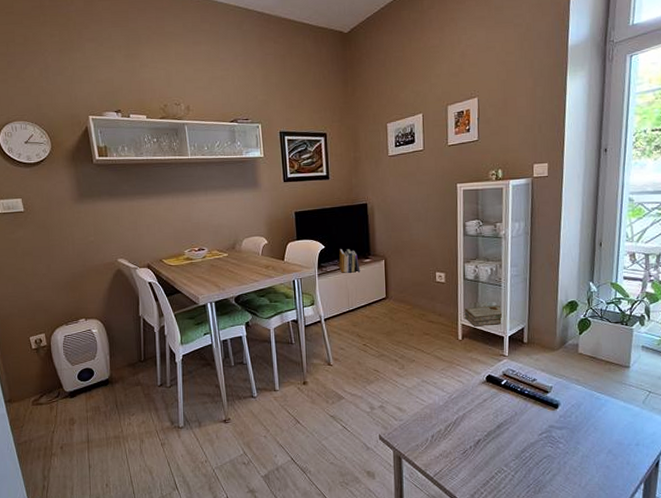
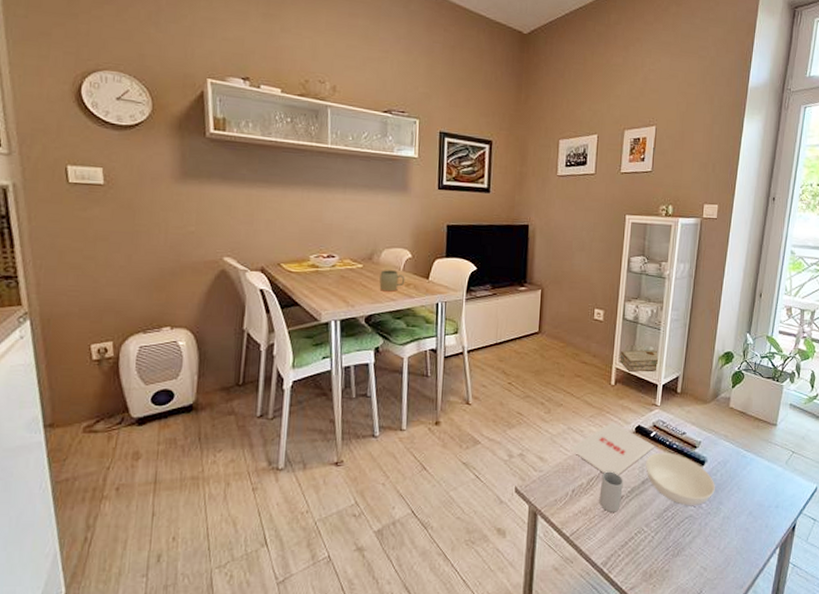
mug: none [243,256,265,274] -> present [379,270,405,292]
books: present [338,249,361,273] -> none [490,273,514,301]
magazine: none [426,373,507,421] -> present [570,422,655,475]
cup: none [457,418,480,455] -> present [599,471,623,512]
bowl: none [499,398,571,447] -> present [646,452,715,506]

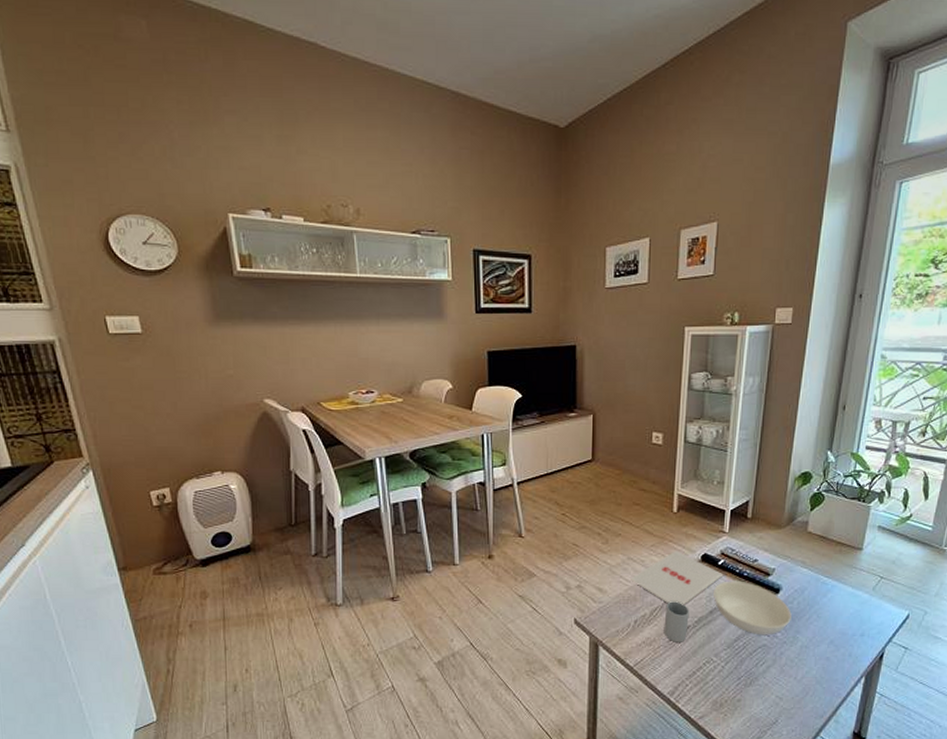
mug: present [379,270,405,292] -> none [421,403,448,425]
decorative box: present [619,350,658,372] -> none [682,474,725,498]

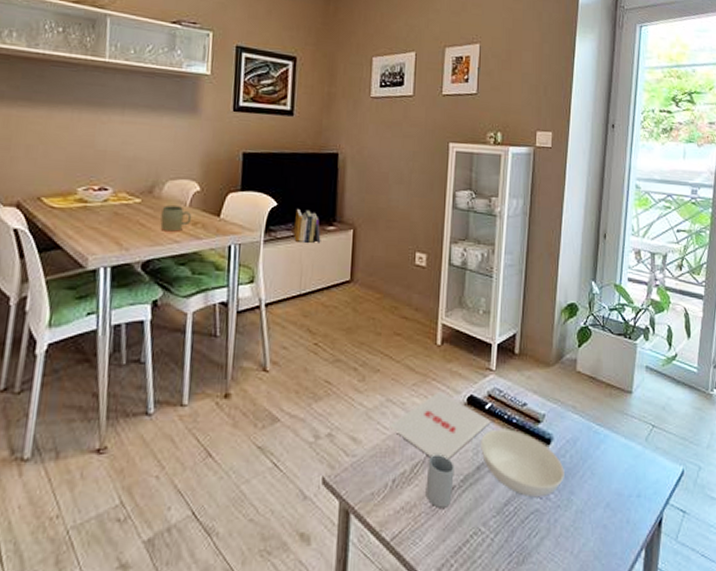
mug: none [421,403,448,425] -> present [160,205,192,232]
books: none [538,399,564,428] -> present [293,209,321,243]

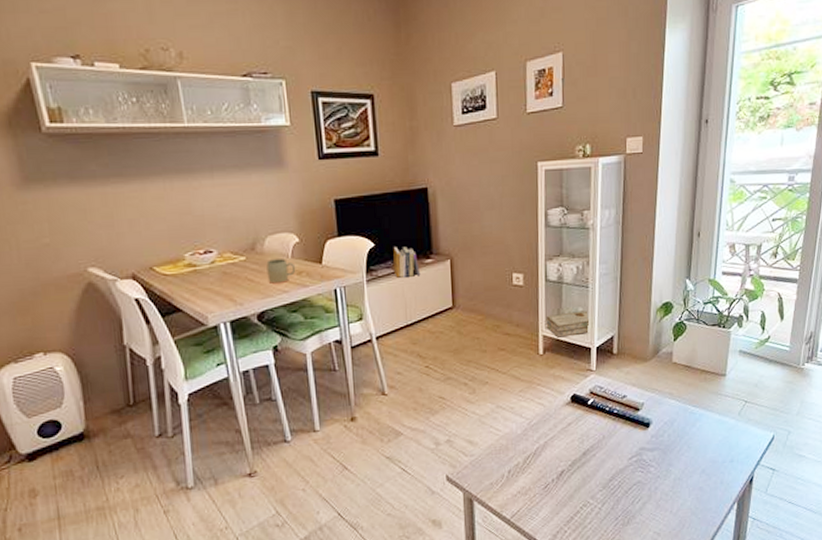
magazine: present [389,391,491,459] -> none [501,394,594,450]
cup: present [425,454,454,508] -> none [538,446,563,489]
decorative box: none [446,301,491,329] -> present [546,310,589,338]
bowl: present [481,428,564,498] -> none [585,418,663,473]

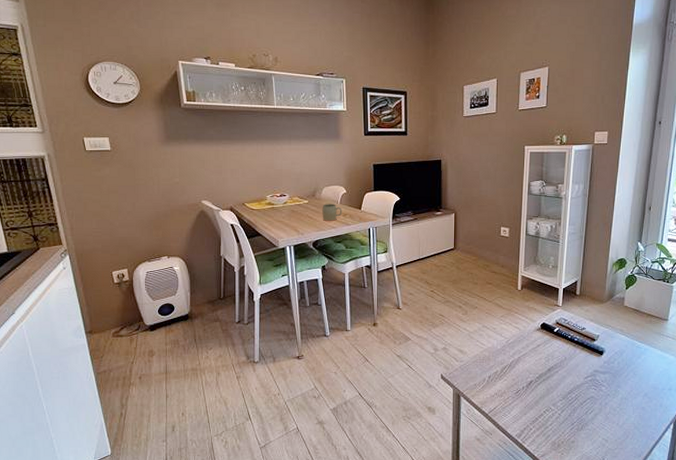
books: present [392,246,421,278] -> none [412,201,432,224]
decorative box: present [546,310,589,338] -> none [524,260,558,278]

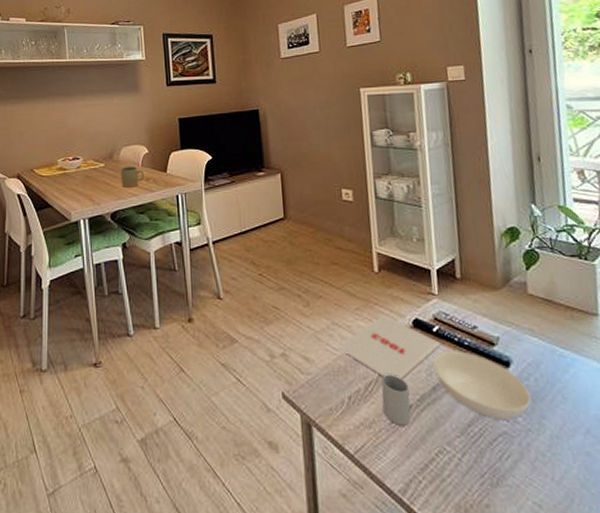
magazine: none [485,320,559,364] -> present [338,315,441,379]
cup: none [512,361,532,394] -> present [381,374,411,426]
bowl: none [551,344,613,389] -> present [433,350,532,420]

